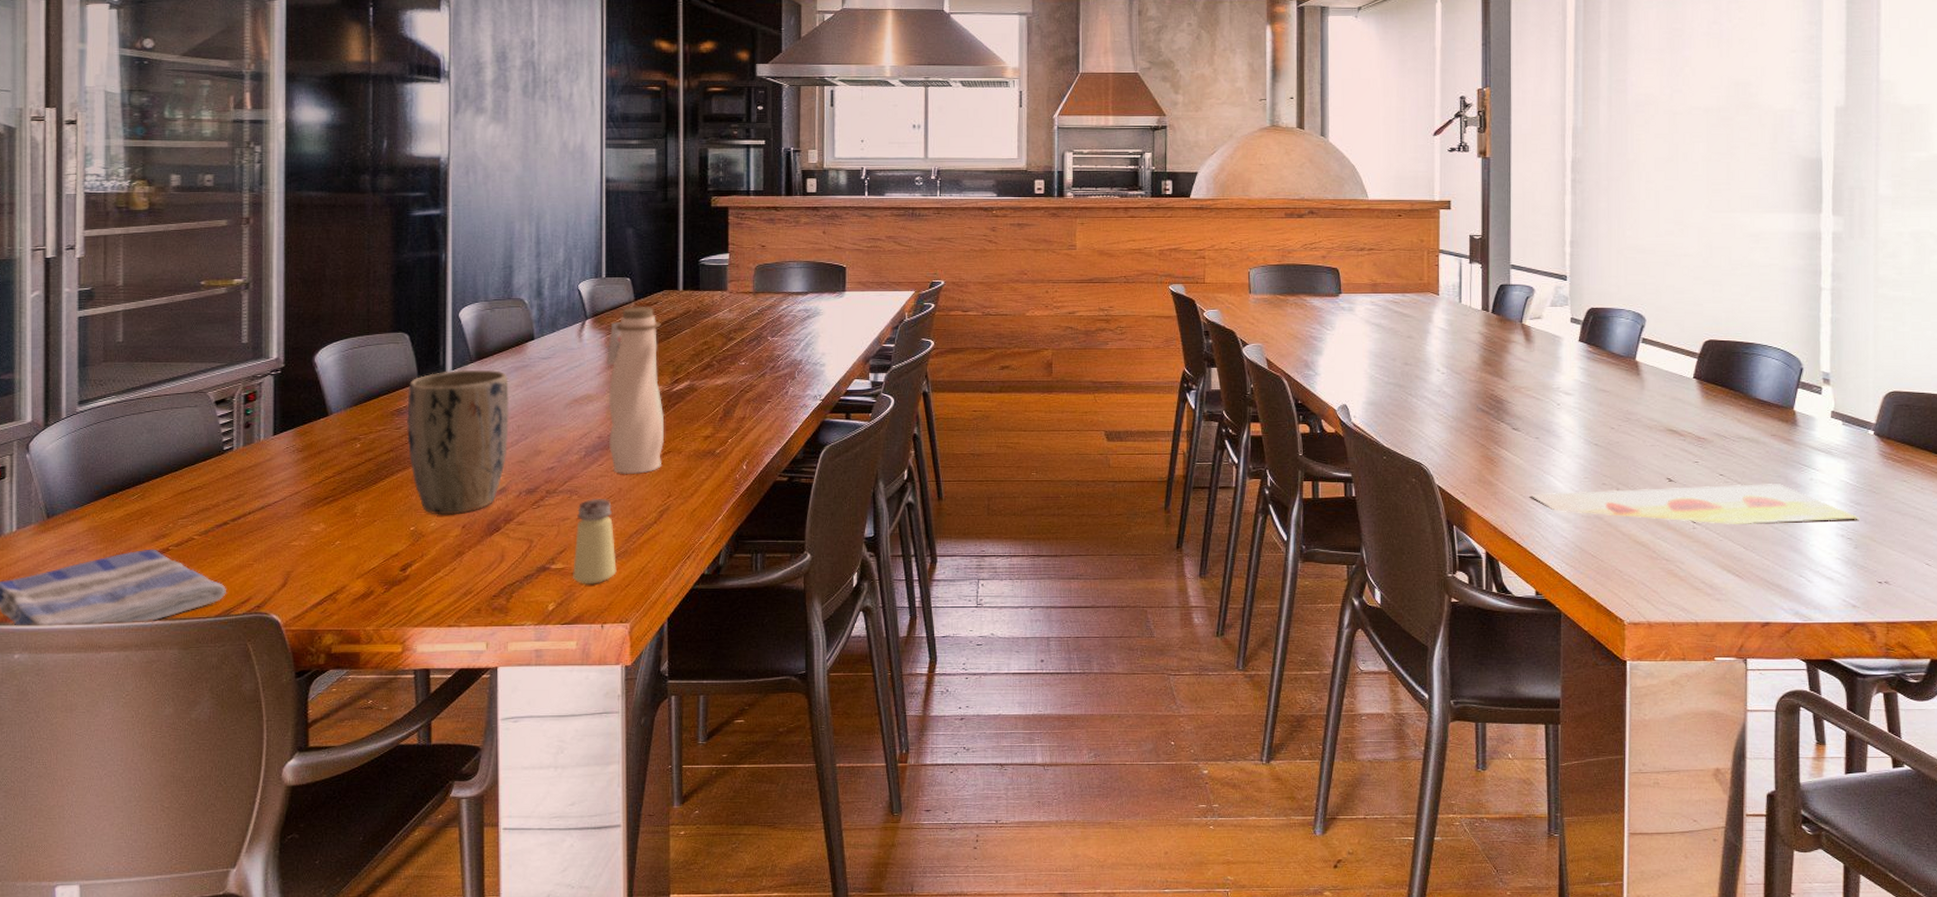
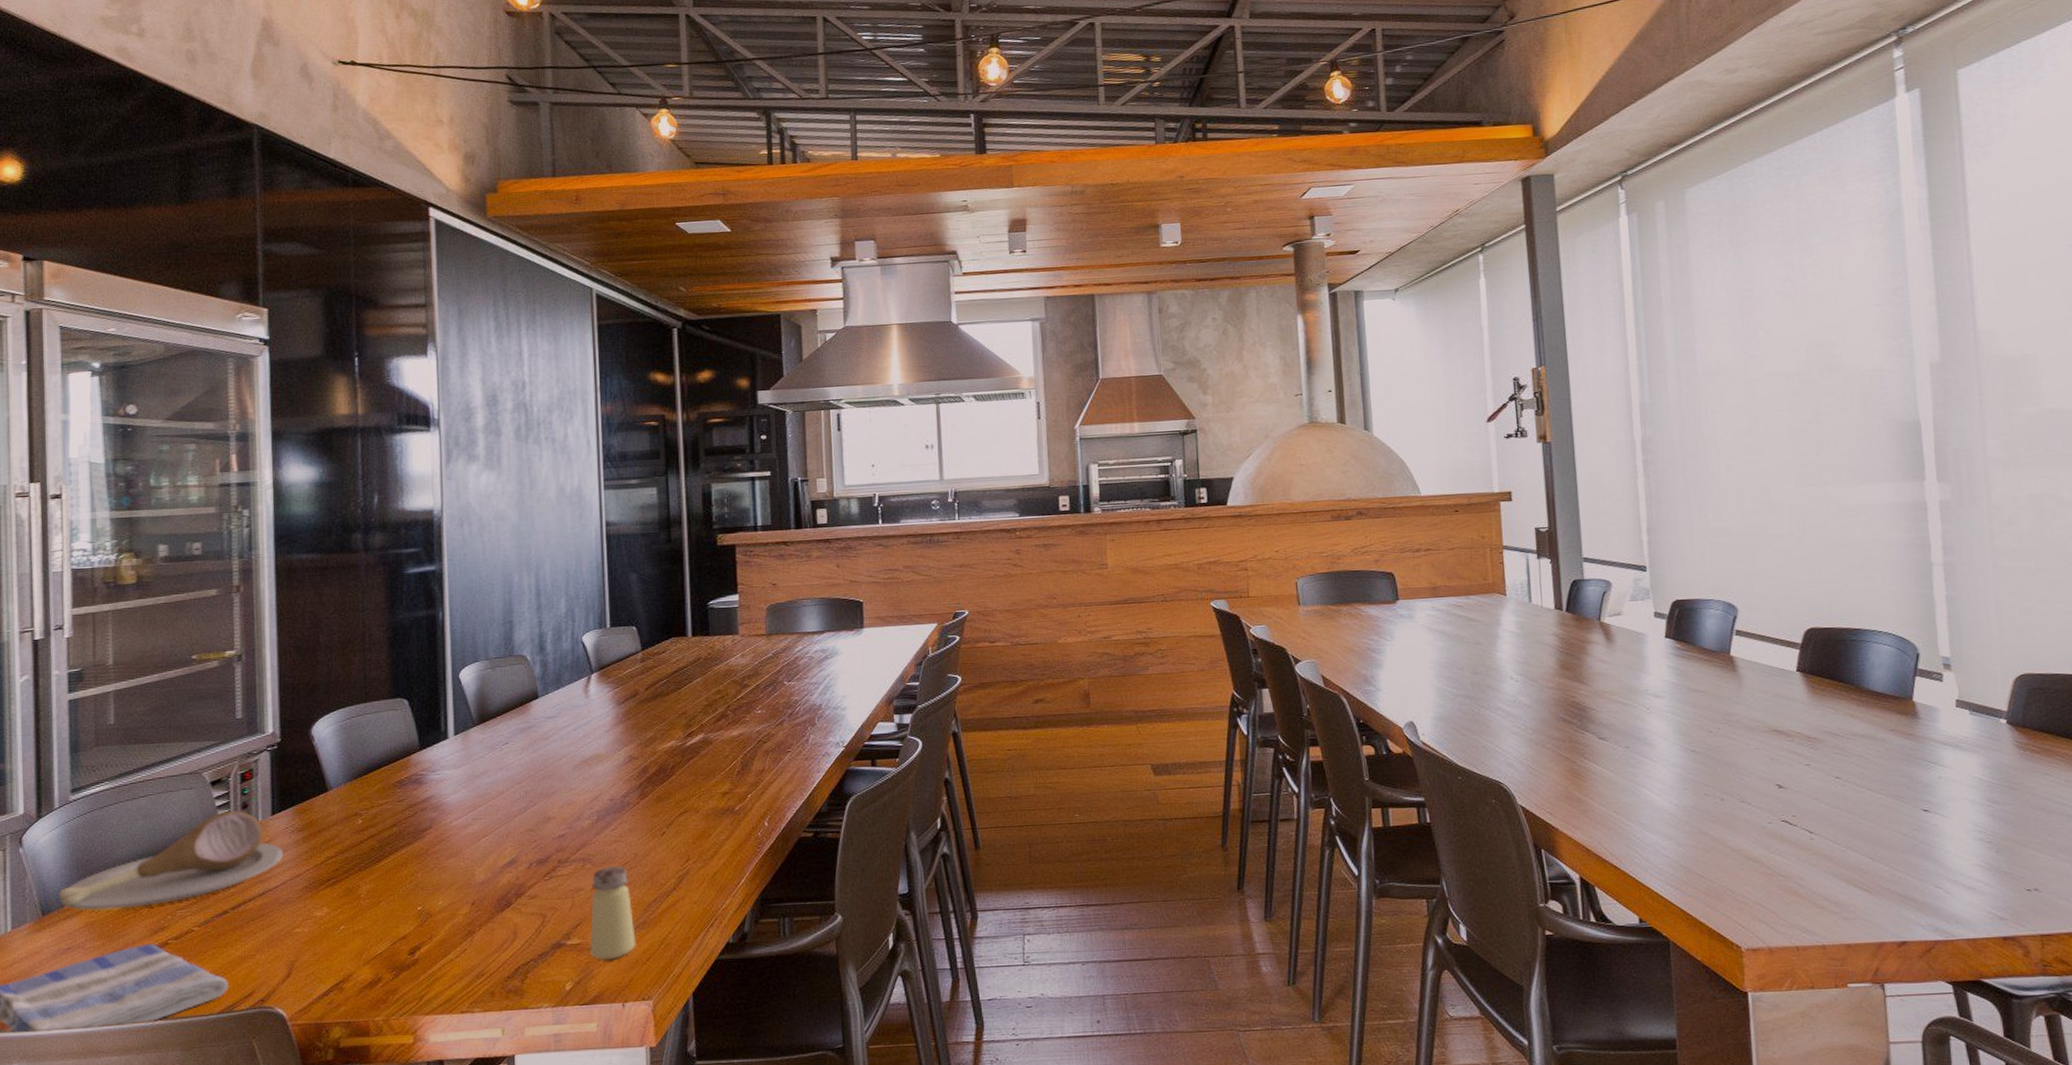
plate: none [64,430,283,516] -> present [59,811,283,911]
plant pot: present [406,369,509,515] -> none [408,732,516,892]
water bottle: present [607,306,665,475] -> none [615,655,679,839]
painting: present [1529,484,1860,525] -> none [1623,784,2000,834]

